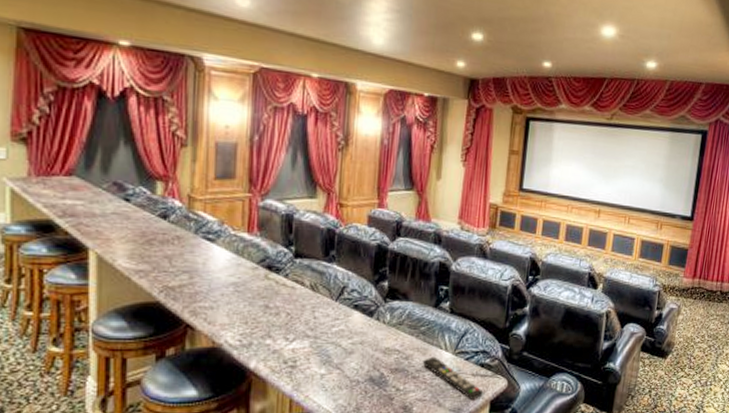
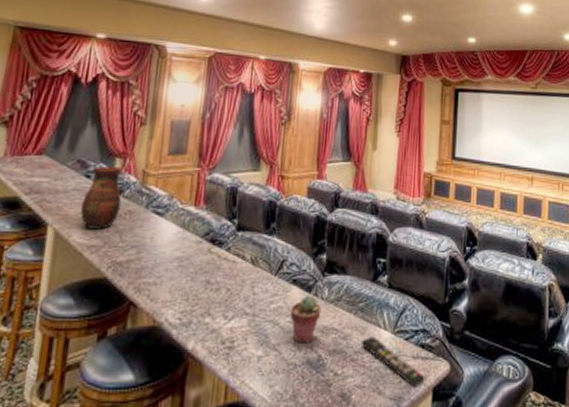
vase: none [122,189,168,255] -> present [80,166,123,230]
potted succulent: none [351,320,384,363] -> present [289,296,322,343]

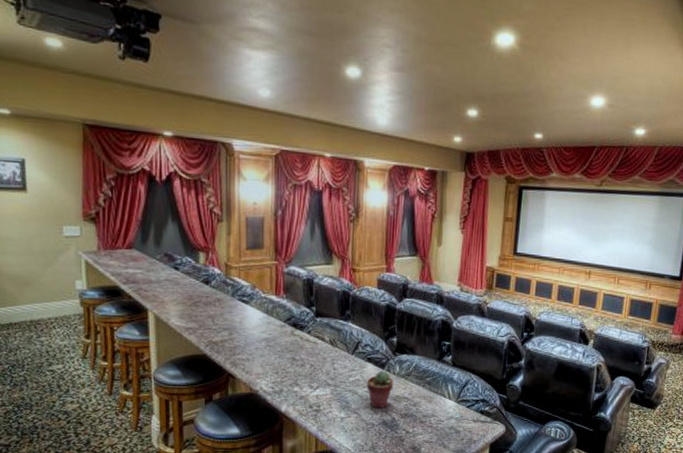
vase: present [80,166,123,230] -> none [174,259,210,315]
remote control: present [360,336,425,388] -> none [428,404,484,444]

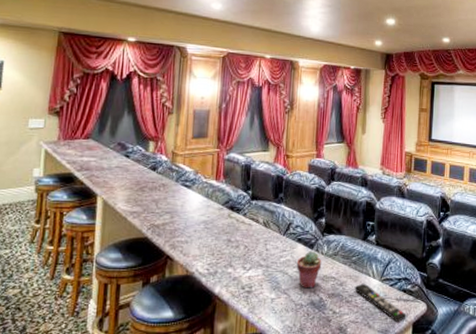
remote control: none [428,404,484,444] -> present [354,283,407,323]

